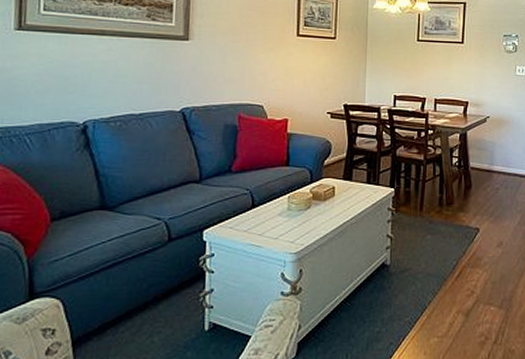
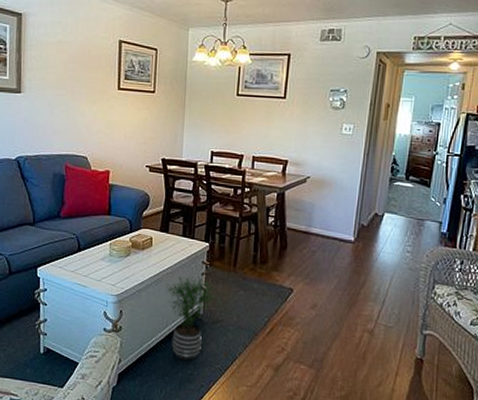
potted plant: none [350,225,409,318] -> present [166,276,222,361]

